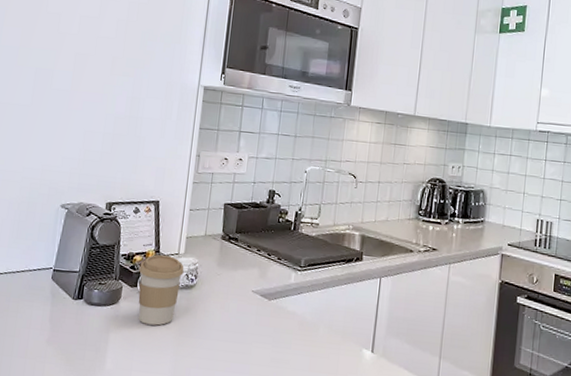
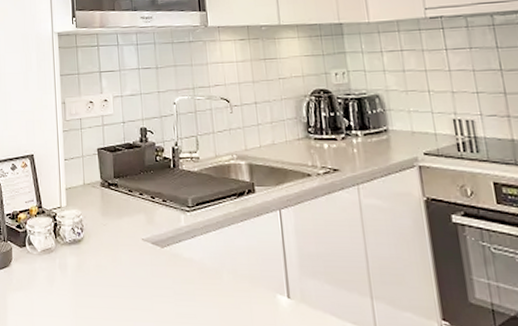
coffee cup: present [138,255,184,326] -> none [25,211,69,286]

